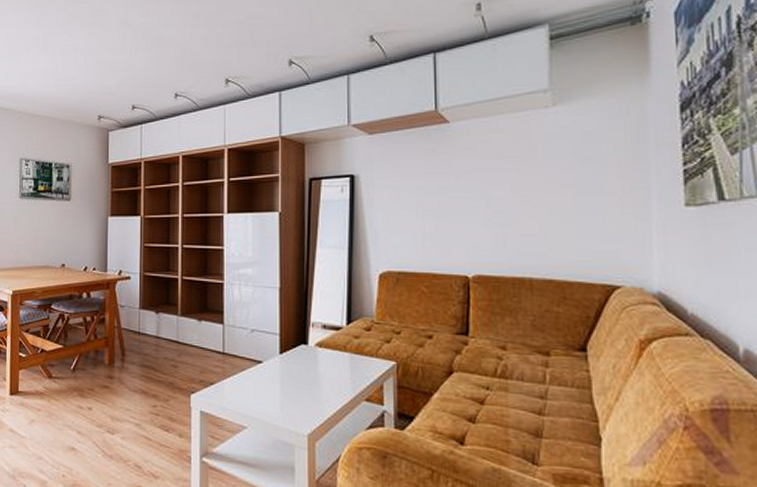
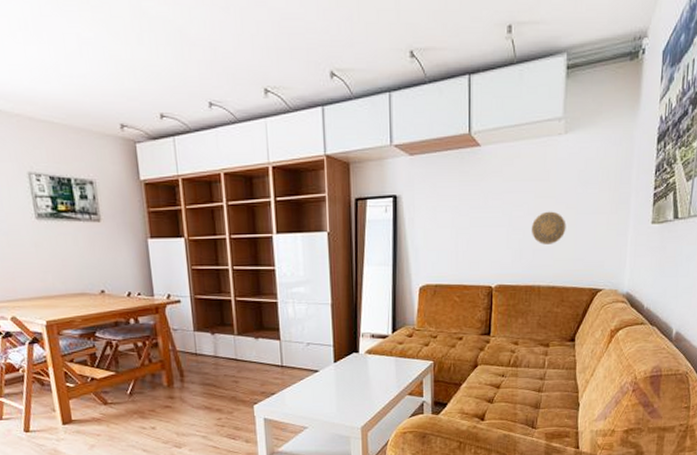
decorative plate: none [516,191,563,229] -> present [531,211,566,244]

